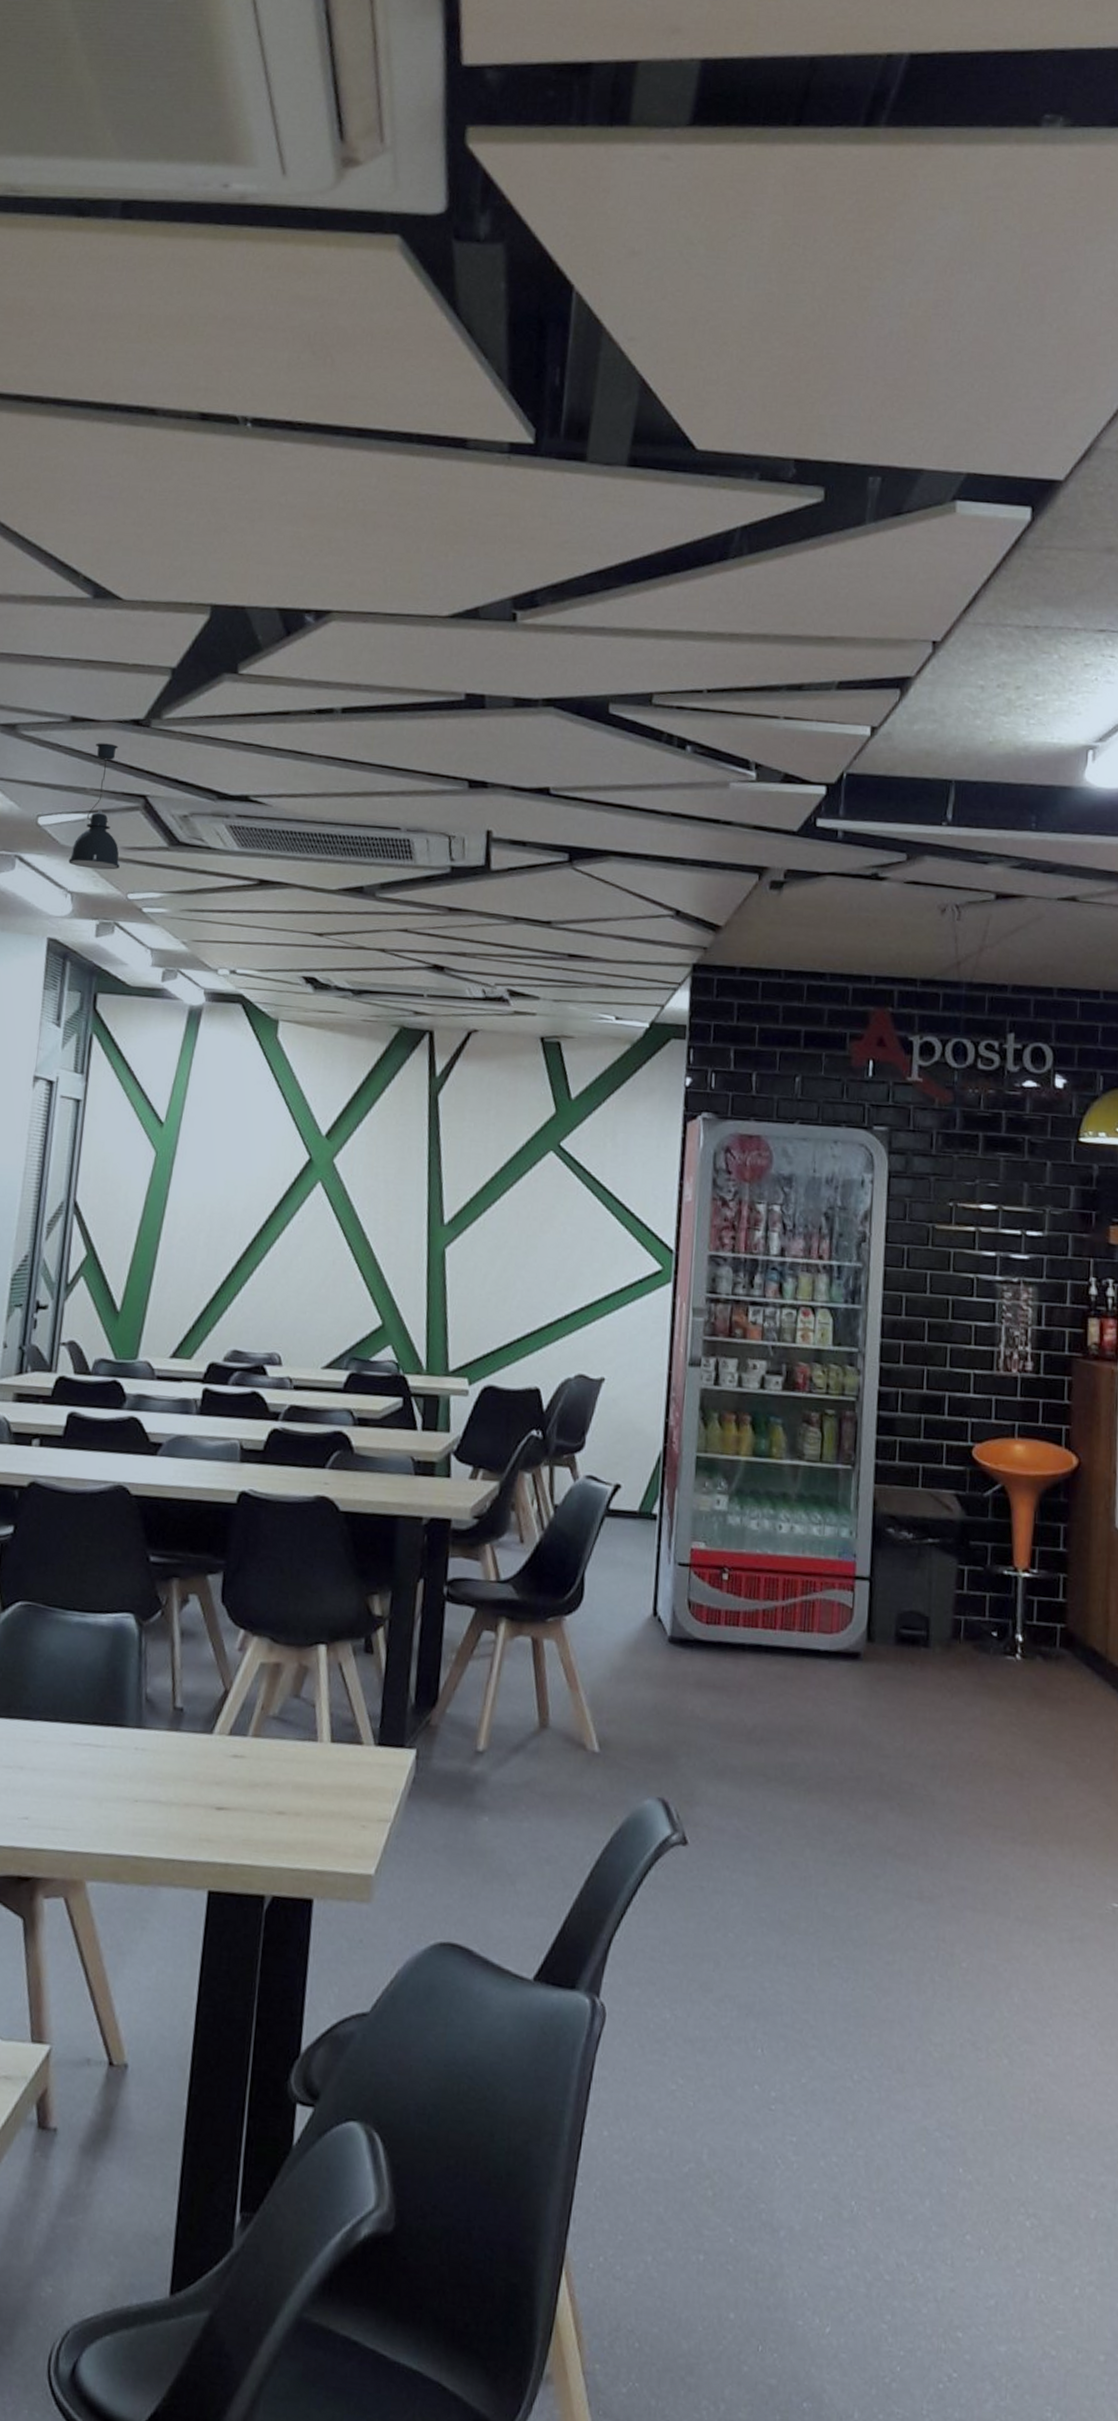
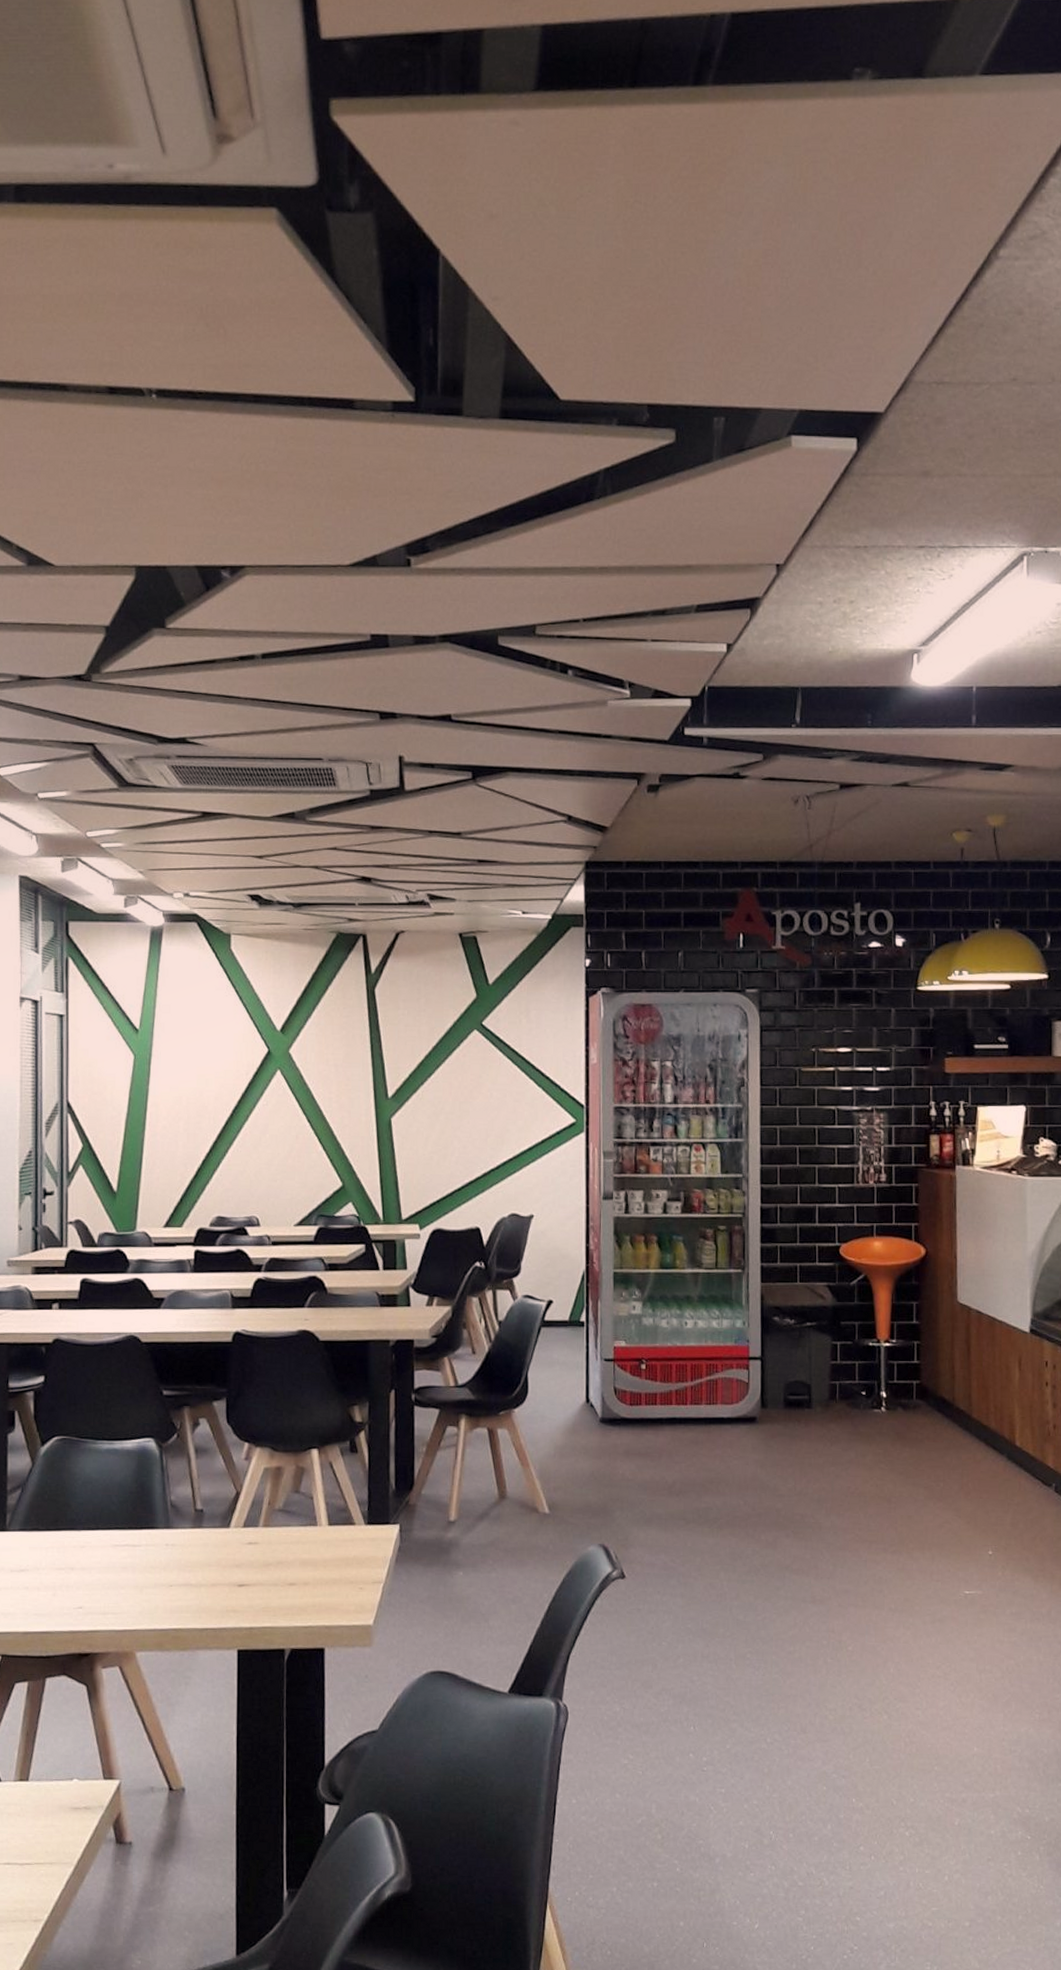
pendant light: present [68,743,120,870] -> none [30,698,77,812]

